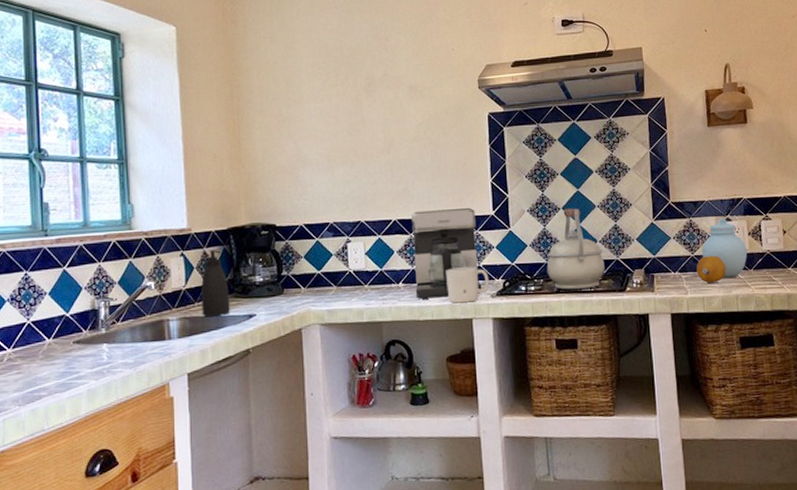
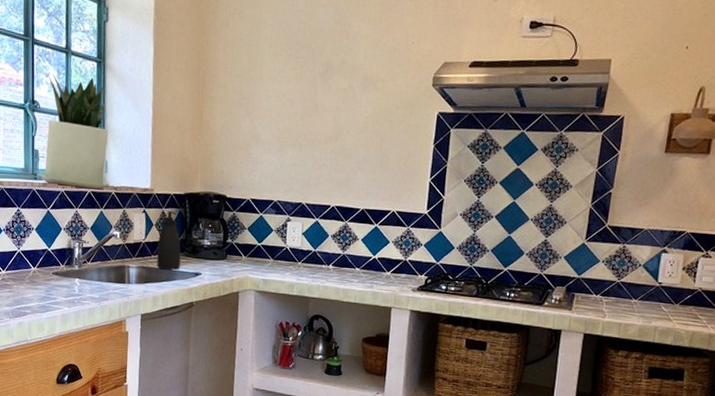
planter: none [49,117,140,239] -> present [37,75,111,190]
coffee maker: present [412,207,482,299] -> none [342,200,410,286]
mug: present [446,266,490,304] -> none [372,258,413,293]
kettle: present [546,208,605,290] -> none [469,217,528,298]
fruit: present [696,255,726,283] -> none [619,284,651,311]
jar: present [701,218,748,278] -> none [628,249,678,309]

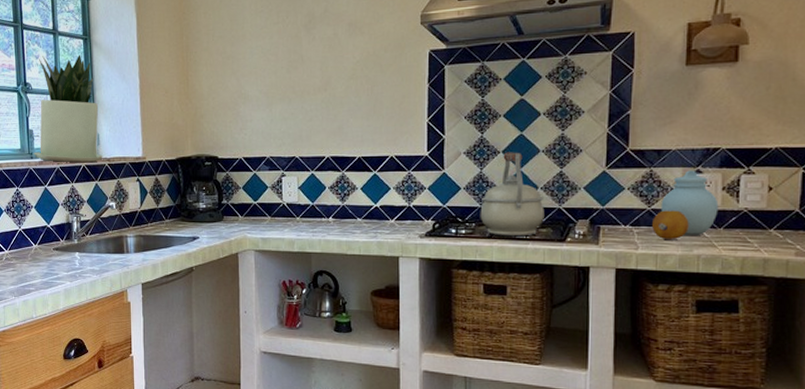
soap dispenser: present [157,211,181,270] -> none [154,177,177,235]
kettle: none [469,217,528,298] -> present [480,152,544,237]
fruit: none [619,284,651,311] -> present [652,210,689,239]
jar: none [628,249,678,309] -> present [660,170,719,235]

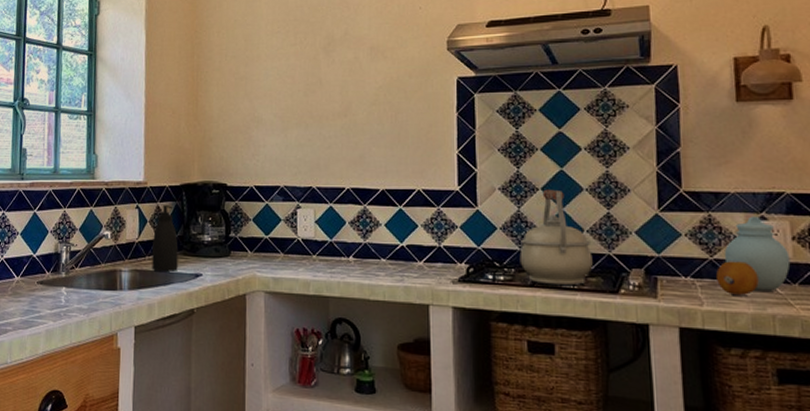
planter: present [33,54,104,163] -> none [25,70,102,186]
soap dispenser: none [154,177,177,235] -> present [152,205,179,271]

